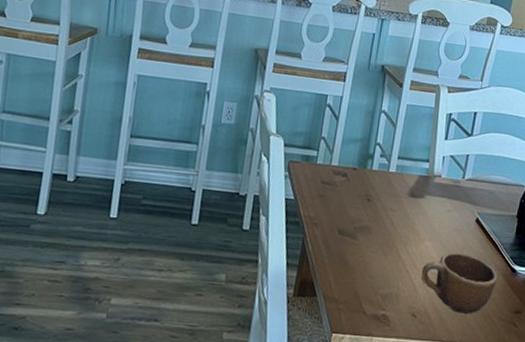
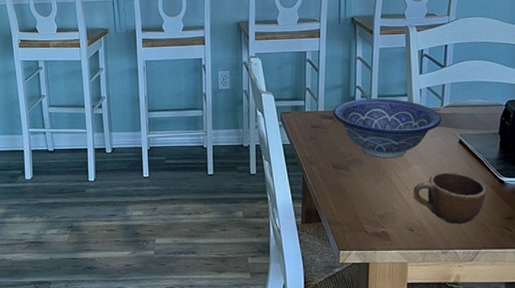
decorative bowl: none [346,157,462,230] -> present [332,98,442,158]

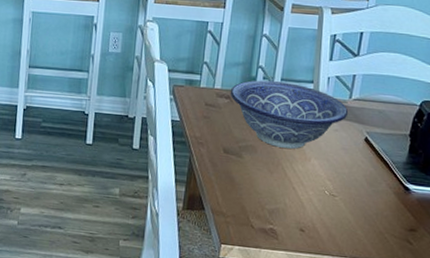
mug: present [413,172,486,224] -> none [308,170,389,230]

